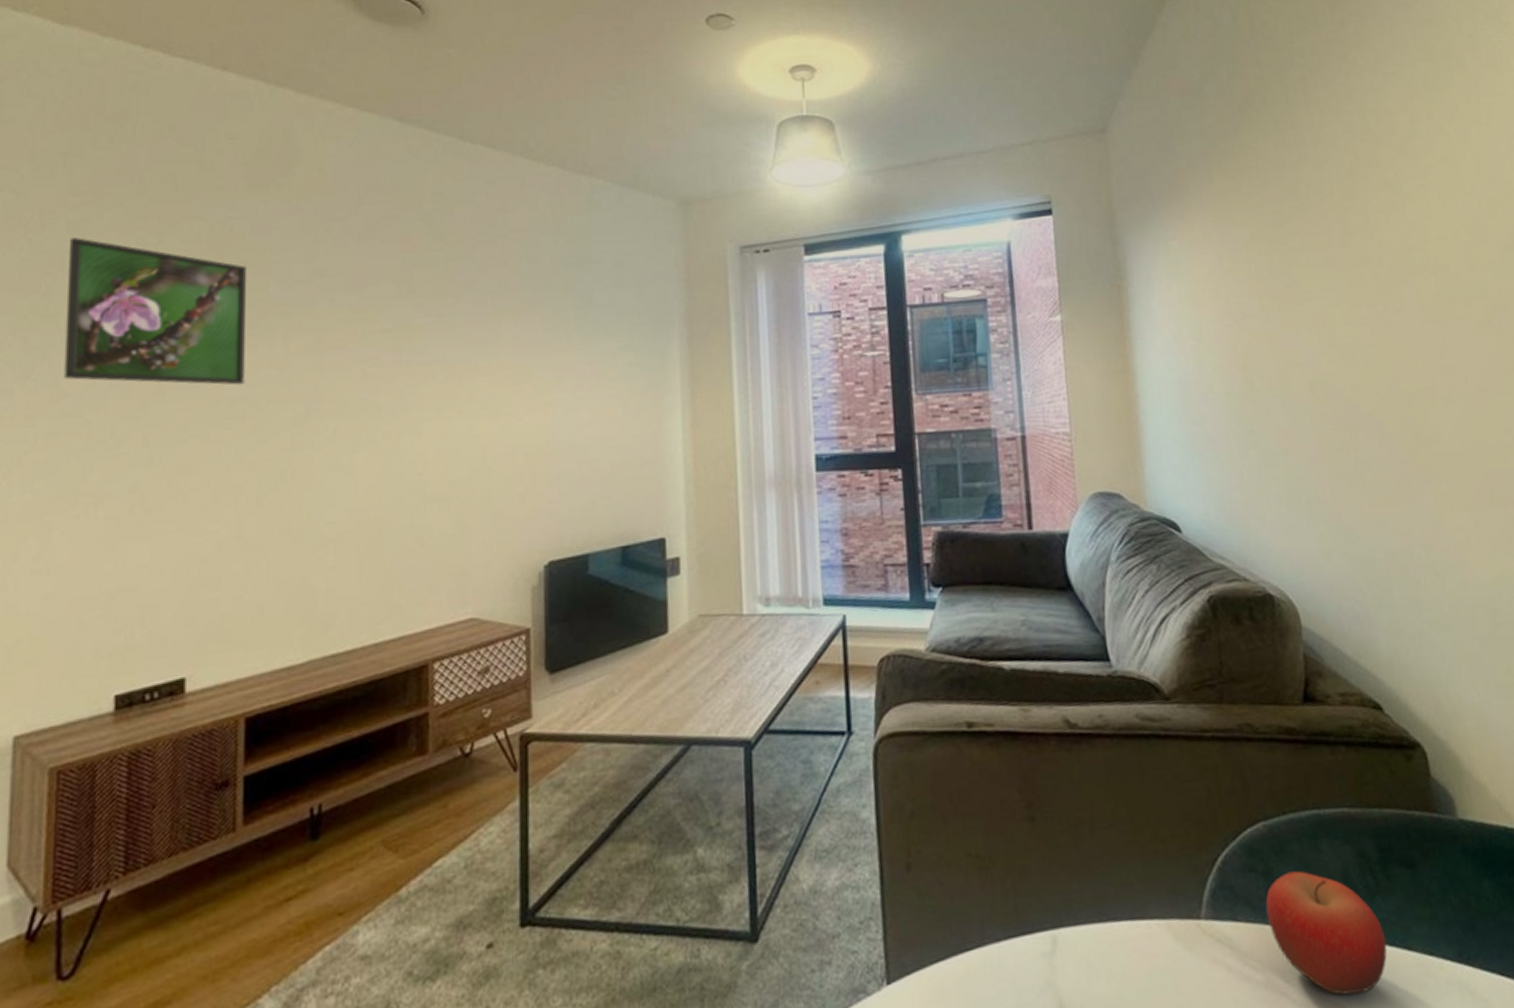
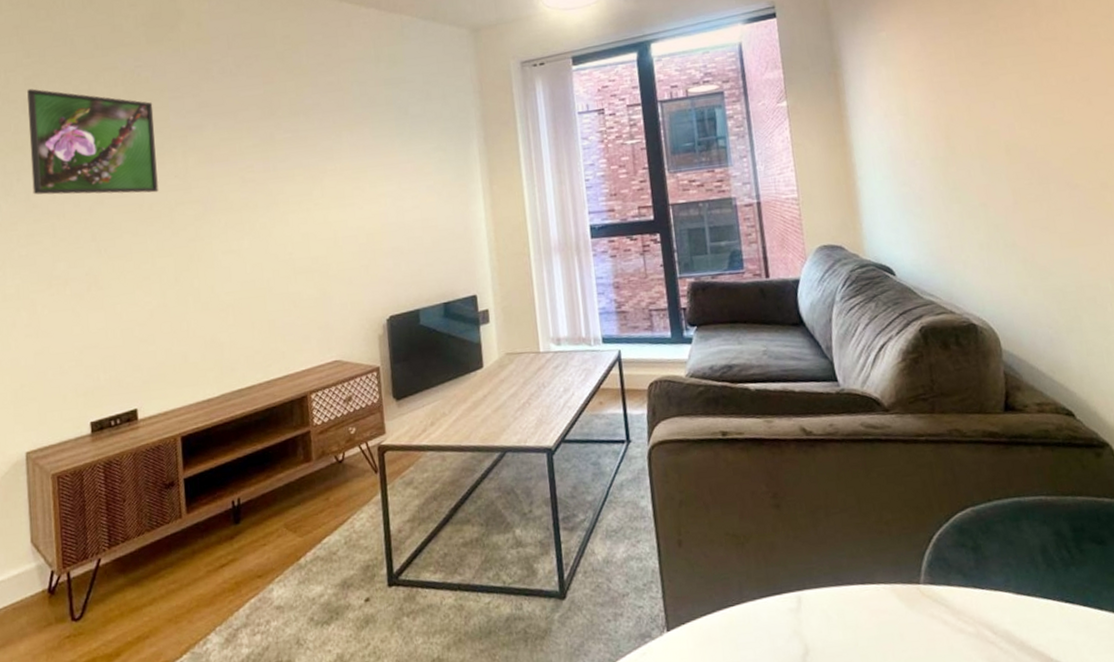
fruit: present [1265,871,1387,996] -> none [975,546,1081,645]

